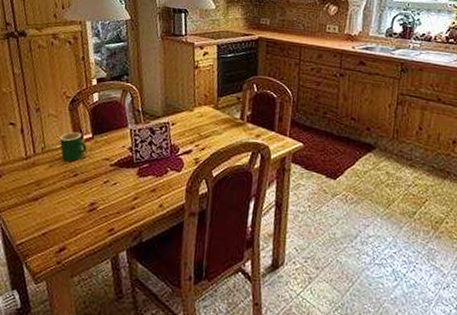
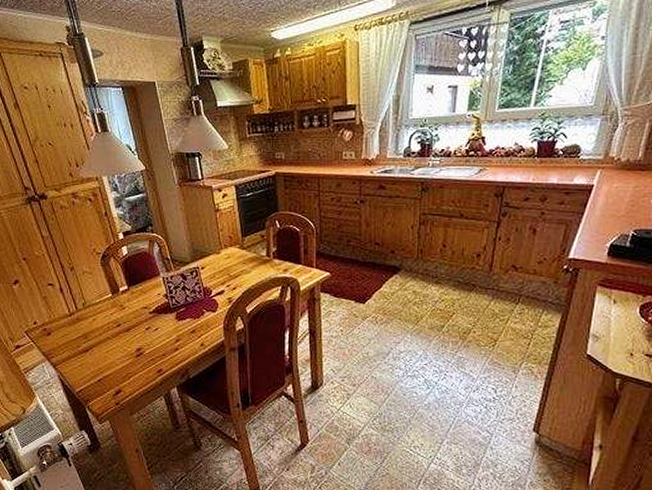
mug: present [59,131,87,162] -> none [97,285,124,313]

